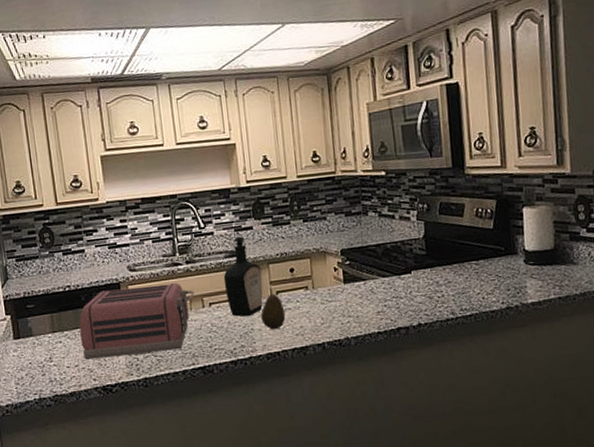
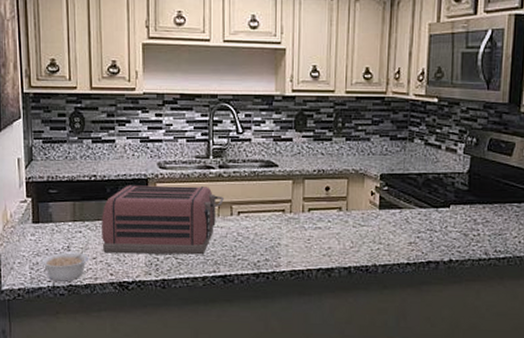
legume: none [25,356,72,393] -> present [40,248,89,281]
bottle: present [223,236,263,317] -> none [256,147,296,230]
fruit: present [261,294,286,330] -> none [289,210,315,247]

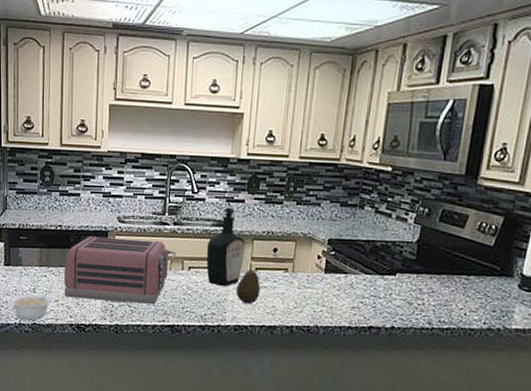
bottle: none [256,147,296,230] -> present [206,207,245,286]
fruit: none [289,210,315,247] -> present [236,269,261,305]

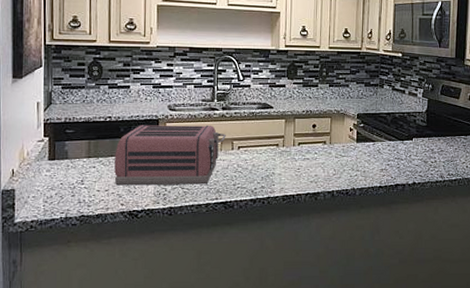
legume: present [9,291,52,320] -> none [54,181,102,212]
bottle: present [206,207,245,286] -> none [253,92,288,161]
fruit: present [236,269,261,305] -> none [282,144,304,176]

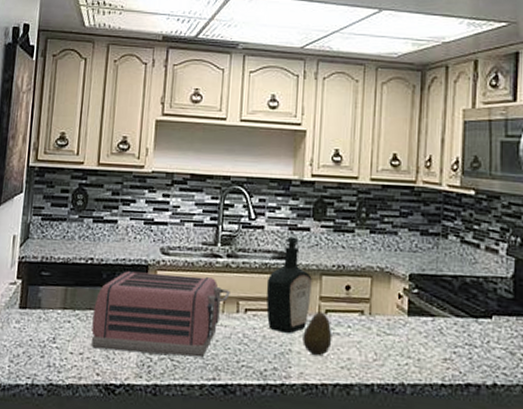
bottle: none [253,92,288,161] -> present [266,236,312,333]
fruit: none [282,144,304,176] -> present [302,312,332,357]

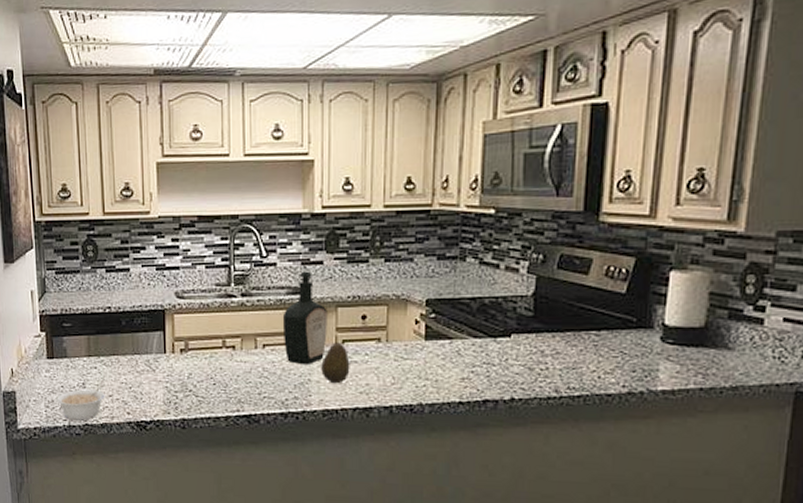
legume: none [21,340,77,380] -> present [55,384,105,420]
toaster: present [91,271,230,358] -> none [117,317,247,392]

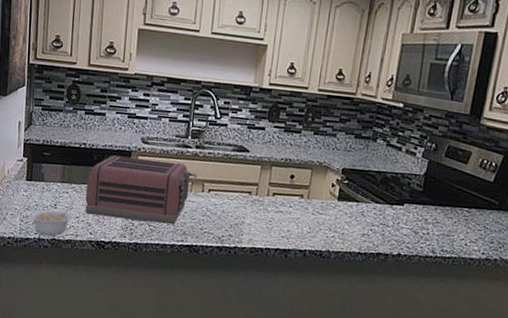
toaster: none [117,317,247,392] -> present [85,155,197,225]
bottle: present [282,271,327,364] -> none [226,133,264,210]
fruit: present [321,342,350,384] -> none [253,194,277,228]

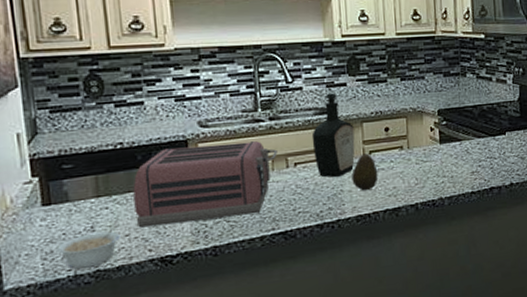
bottle: none [226,133,264,210] -> present [311,93,355,178]
fruit: none [253,194,277,228] -> present [351,153,379,191]

